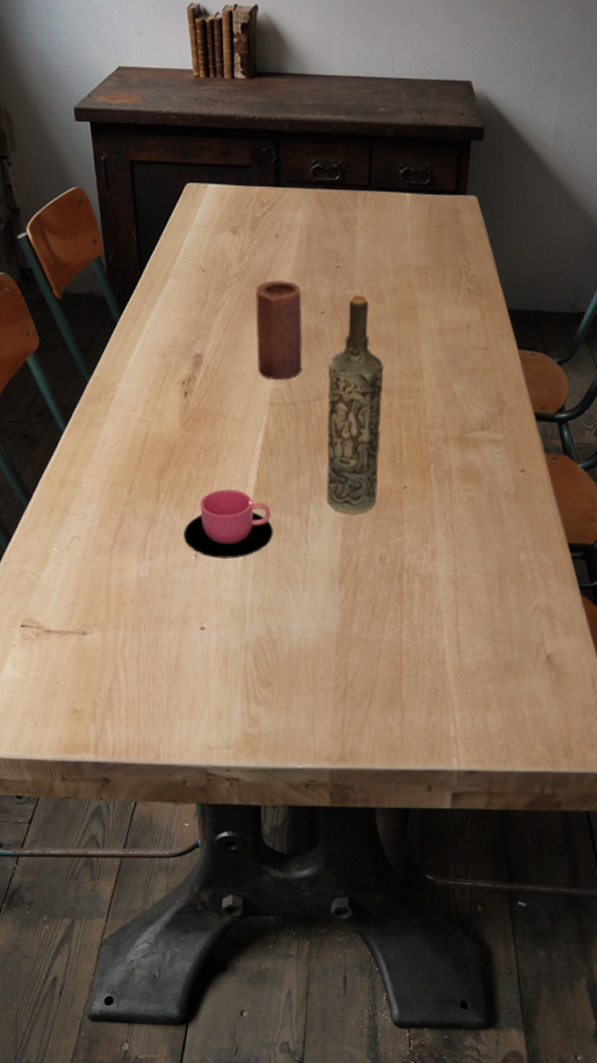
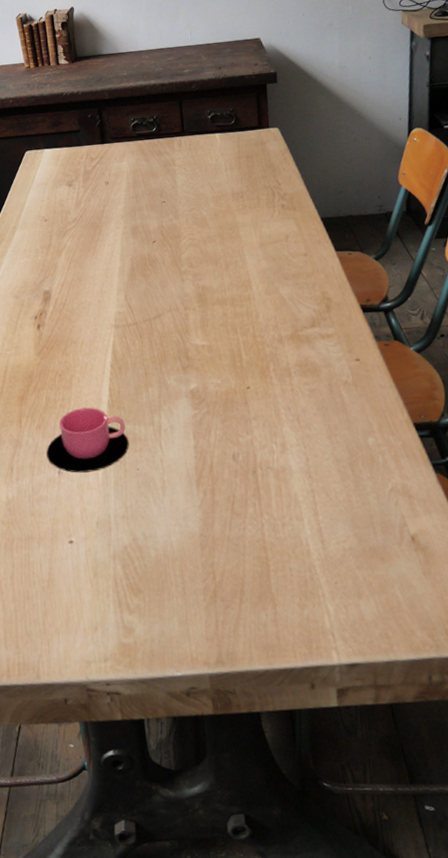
candle: present [256,280,302,380] -> none [93,219,141,305]
bottle: present [326,295,384,514] -> none [163,223,223,418]

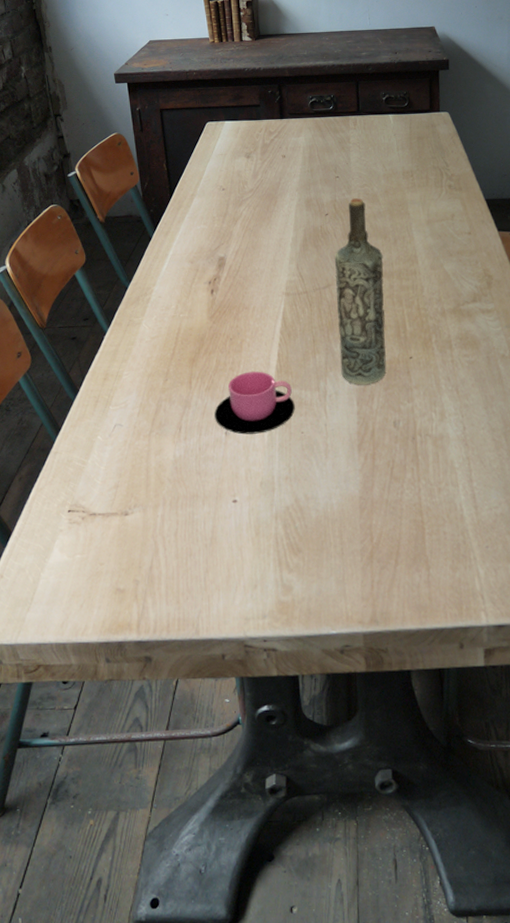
bottle: none [163,223,223,418] -> present [334,198,386,385]

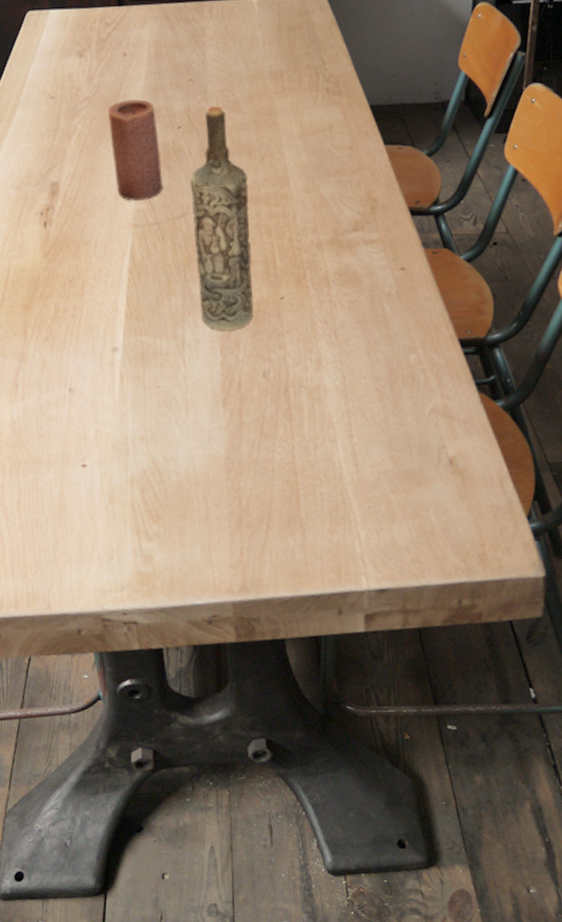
cup: present [214,371,295,435] -> none [55,317,149,391]
candle: none [268,191,312,274] -> present [108,99,163,201]

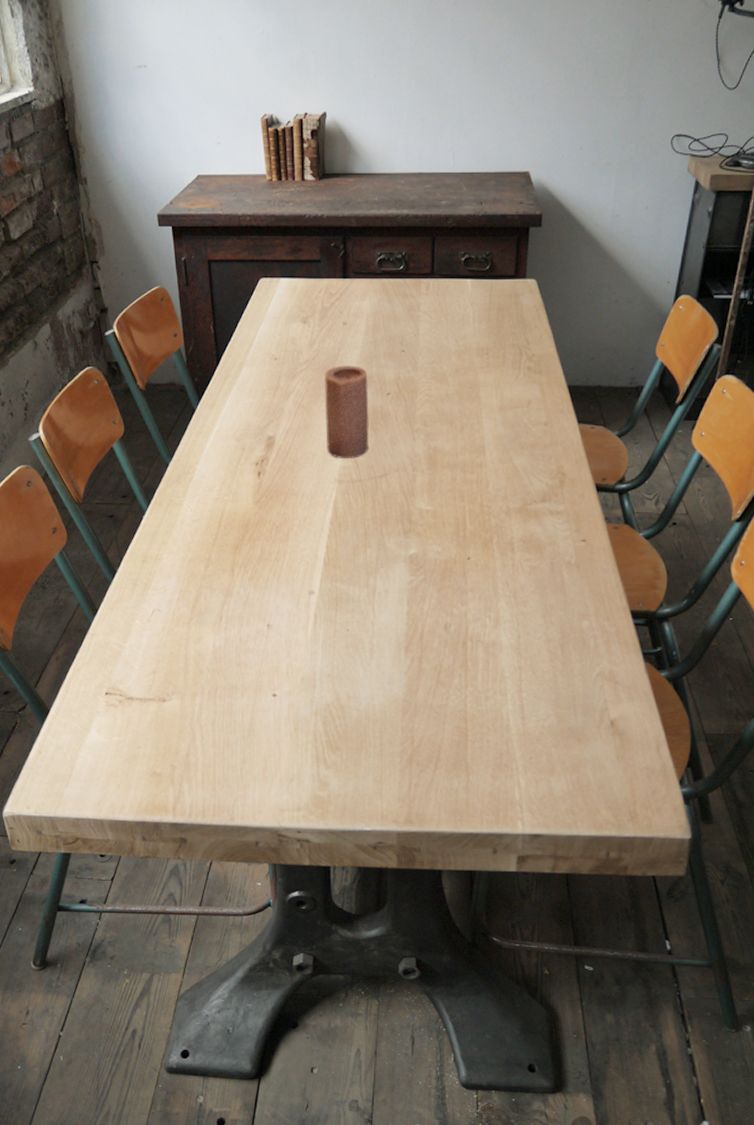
bottle: present [189,106,254,331] -> none [393,377,447,585]

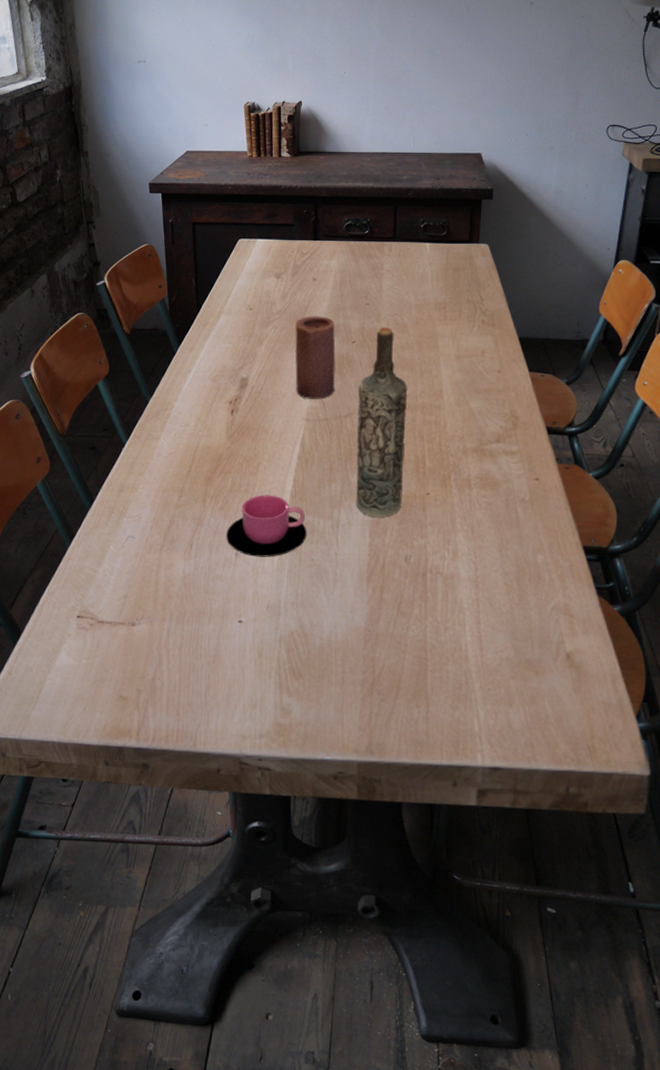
cup: none [257,563,341,628] -> present [226,495,307,557]
bottle: none [393,377,447,585] -> present [356,327,408,518]

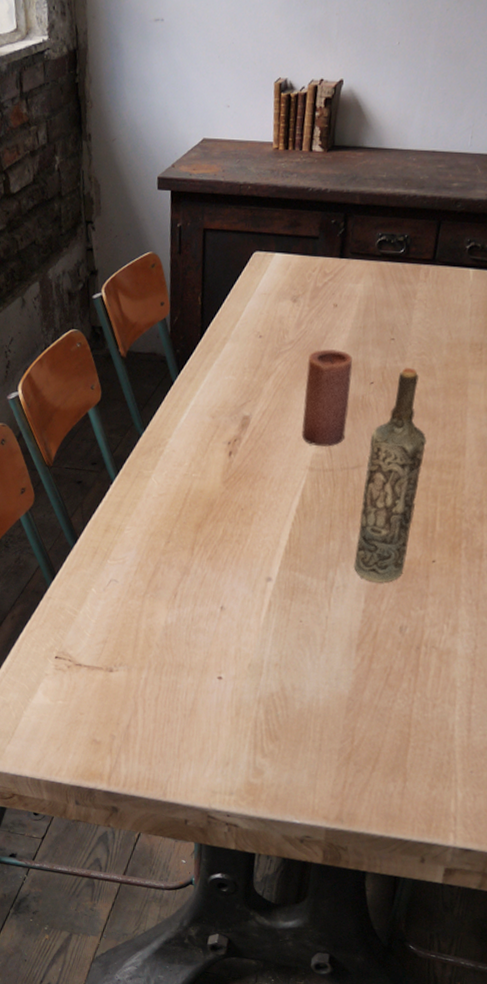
cup: present [226,495,307,557] -> none [212,547,298,615]

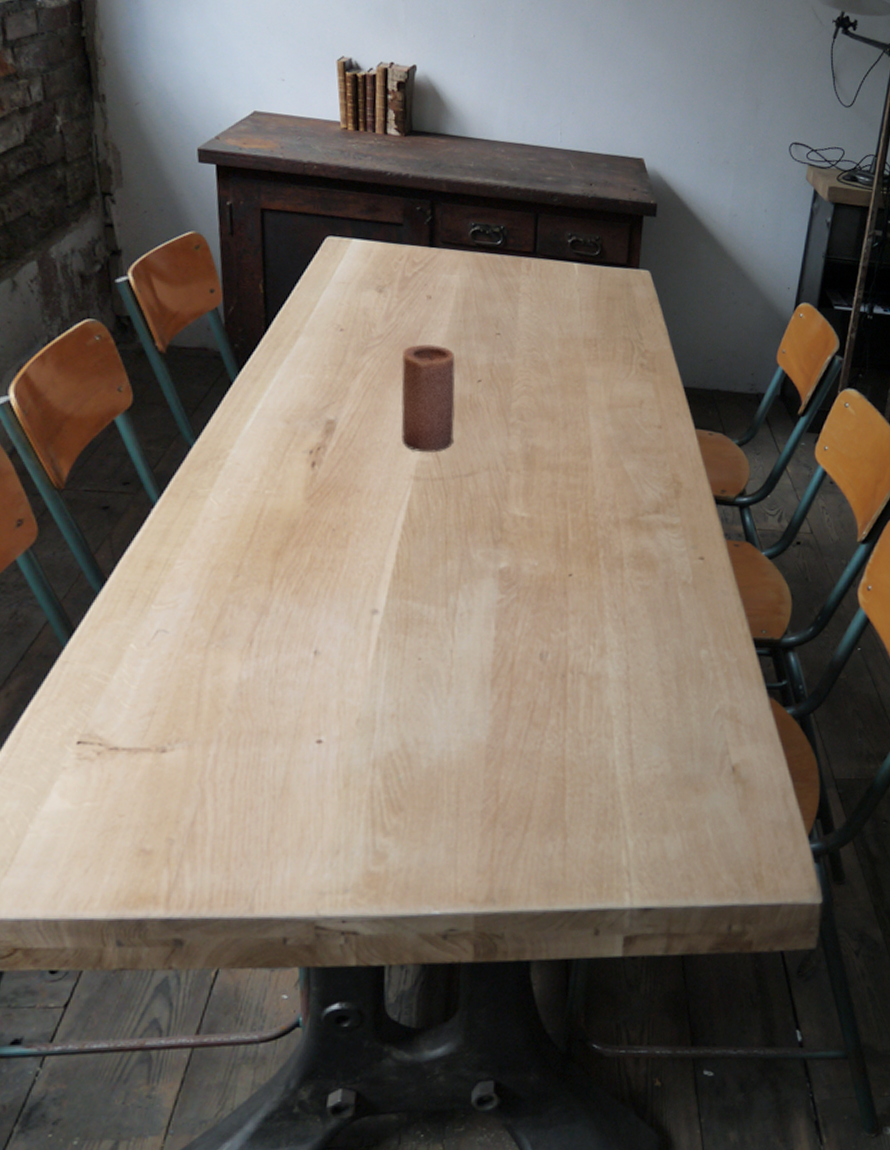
bottle: present [354,368,427,583] -> none [478,364,548,605]

